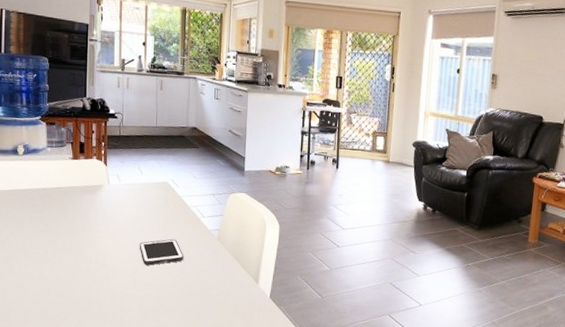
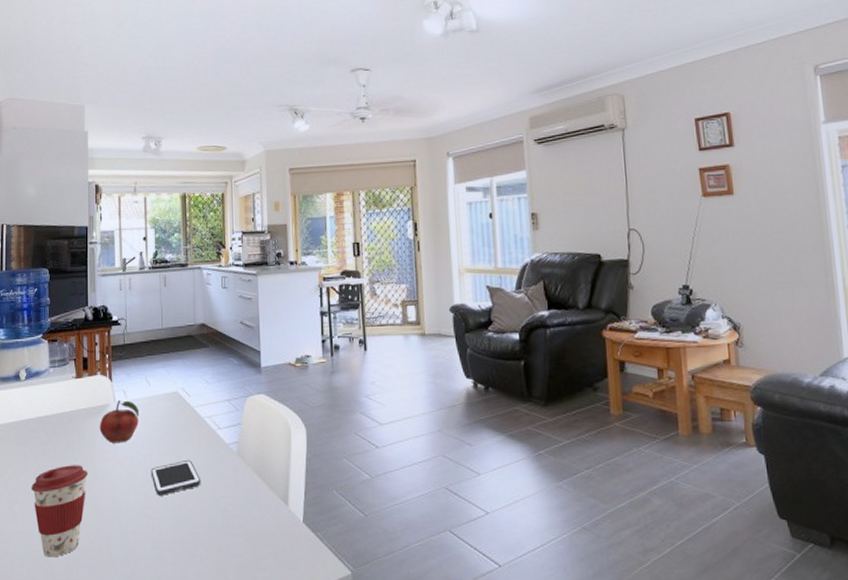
coffee cup: none [28,232,82,305] -> present [31,465,88,558]
fruit: none [93,183,132,219] -> present [99,400,140,444]

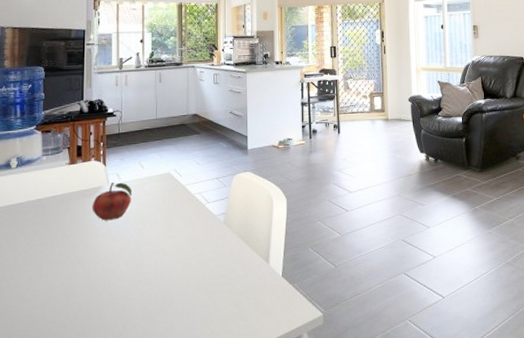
coffee cup: present [31,465,88,558] -> none [20,241,80,328]
cell phone: present [150,459,201,496] -> none [142,230,190,264]

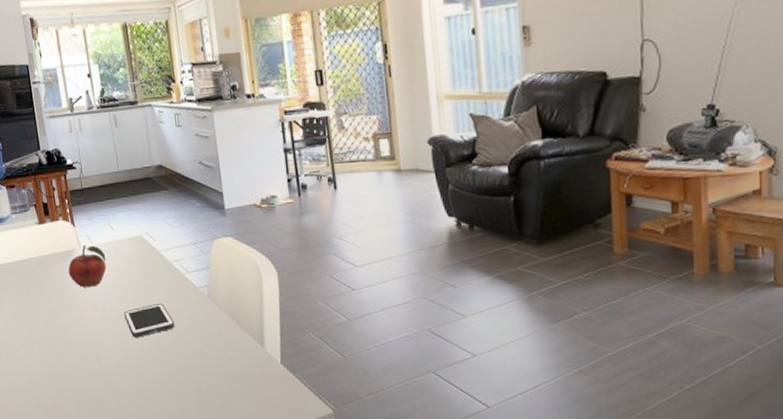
cell phone: none [142,230,190,264] -> present [124,303,175,337]

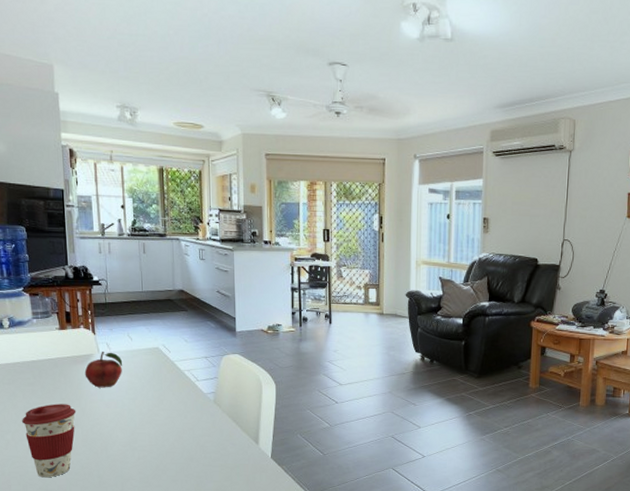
coffee cup: none [11,308,65,394] -> present [22,404,76,478]
cell phone: present [124,303,175,337] -> none [135,404,182,432]

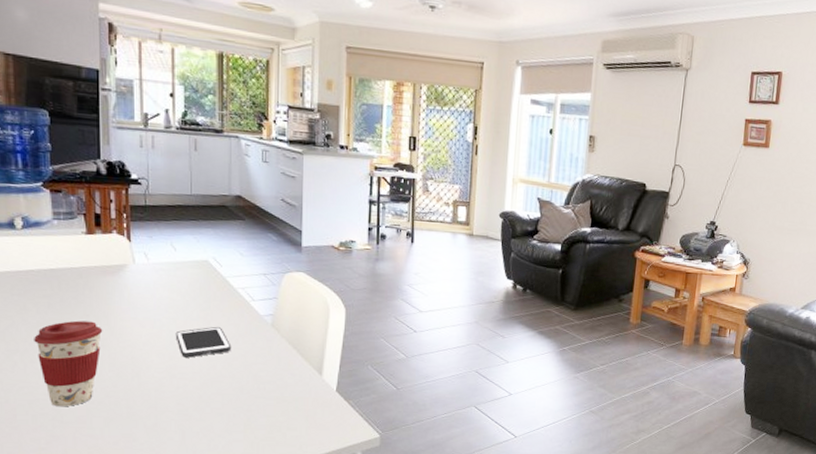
fruit: present [84,352,123,388] -> none [115,262,163,305]
cell phone: none [135,404,182,432] -> present [175,326,232,358]

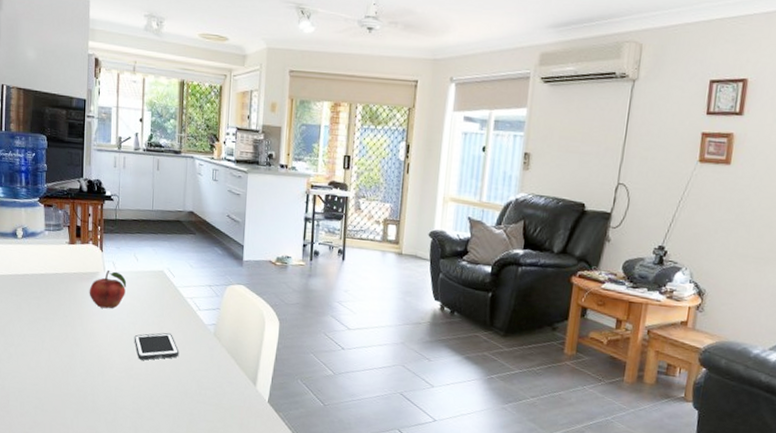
coffee cup: present [34,320,103,407] -> none [26,320,78,397]
fruit: none [115,262,163,305] -> present [89,270,127,309]

